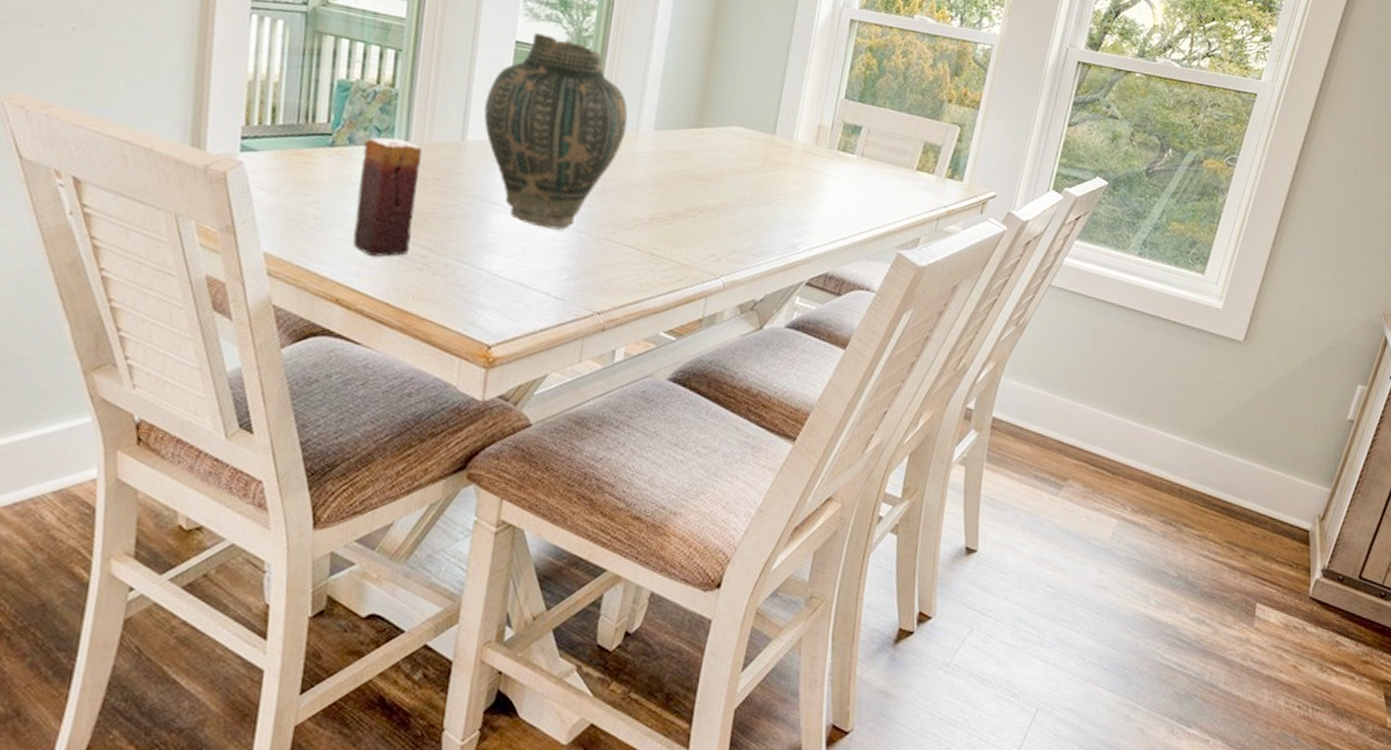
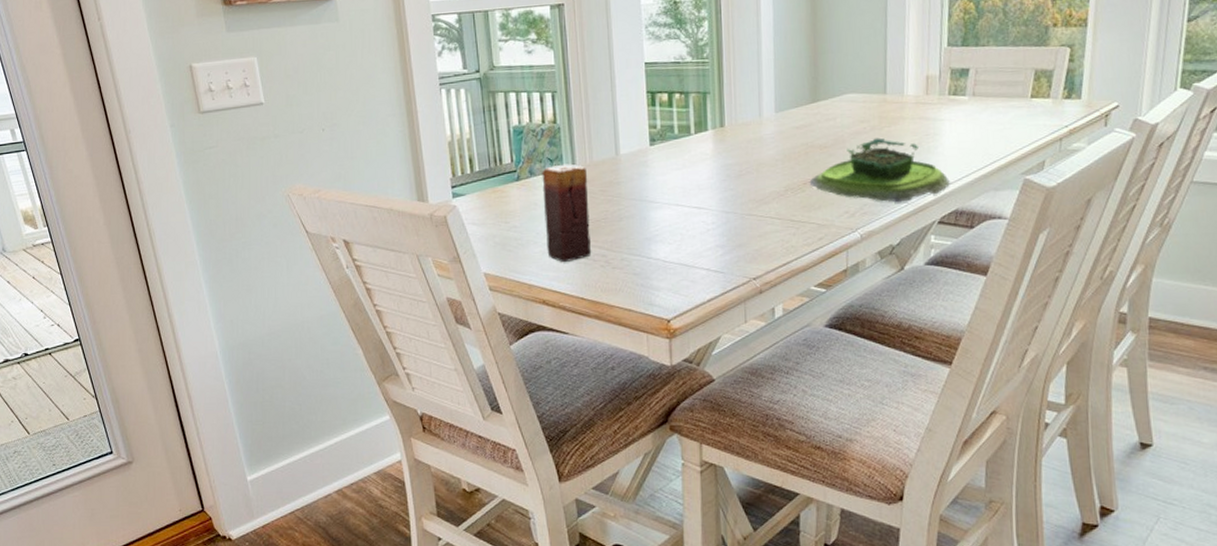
vase: present [484,33,628,230] -> none [629,51,751,215]
plant pot: none [678,180,825,255] -> present [809,137,950,203]

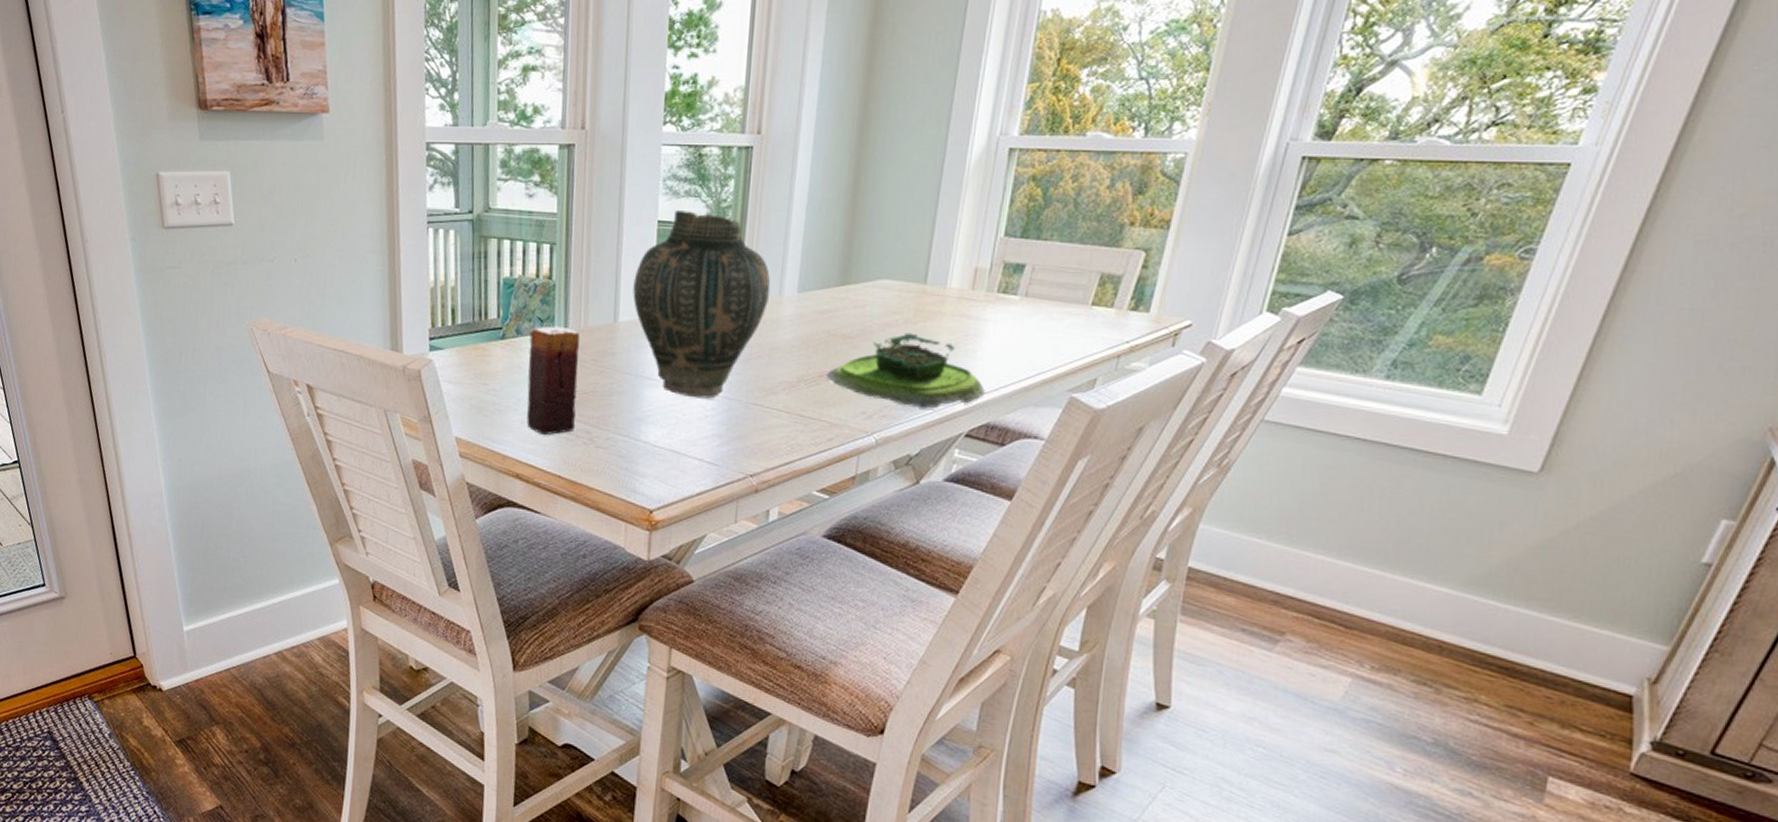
vase: none [629,51,751,215] -> present [633,210,771,399]

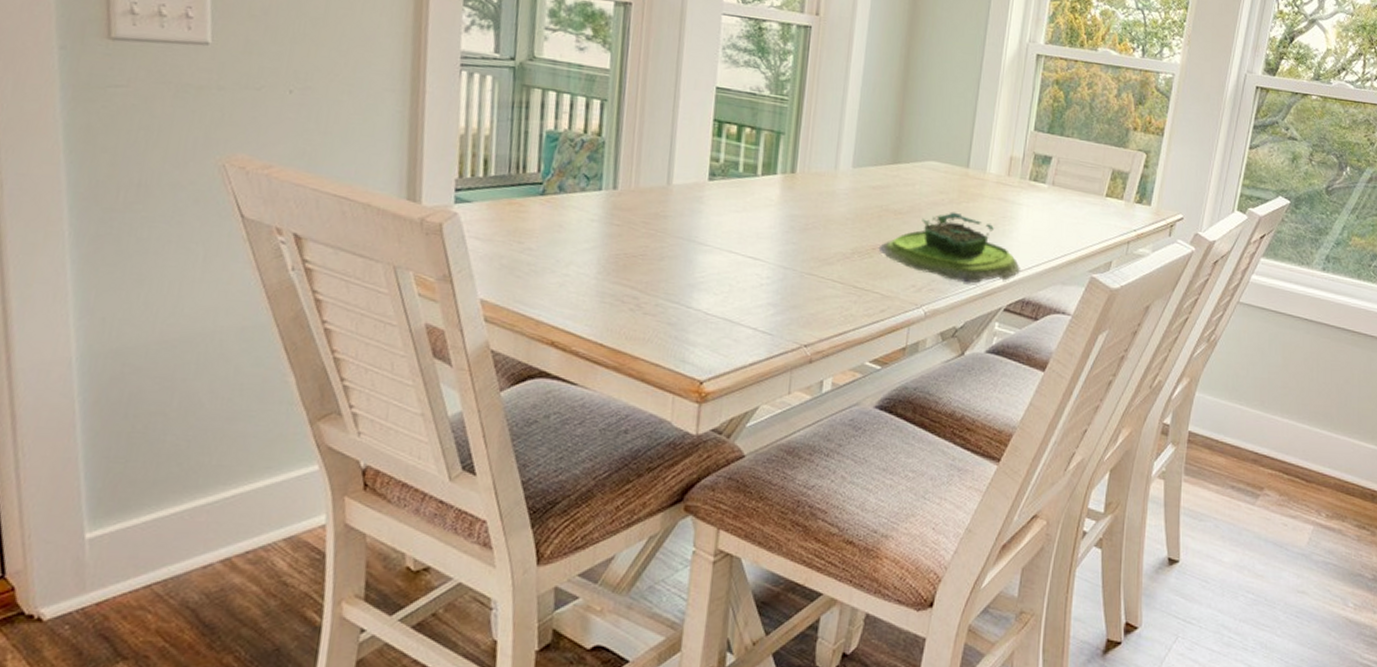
candle: present [526,326,580,436] -> none [566,184,630,301]
vase: present [633,210,771,399] -> none [688,79,827,267]

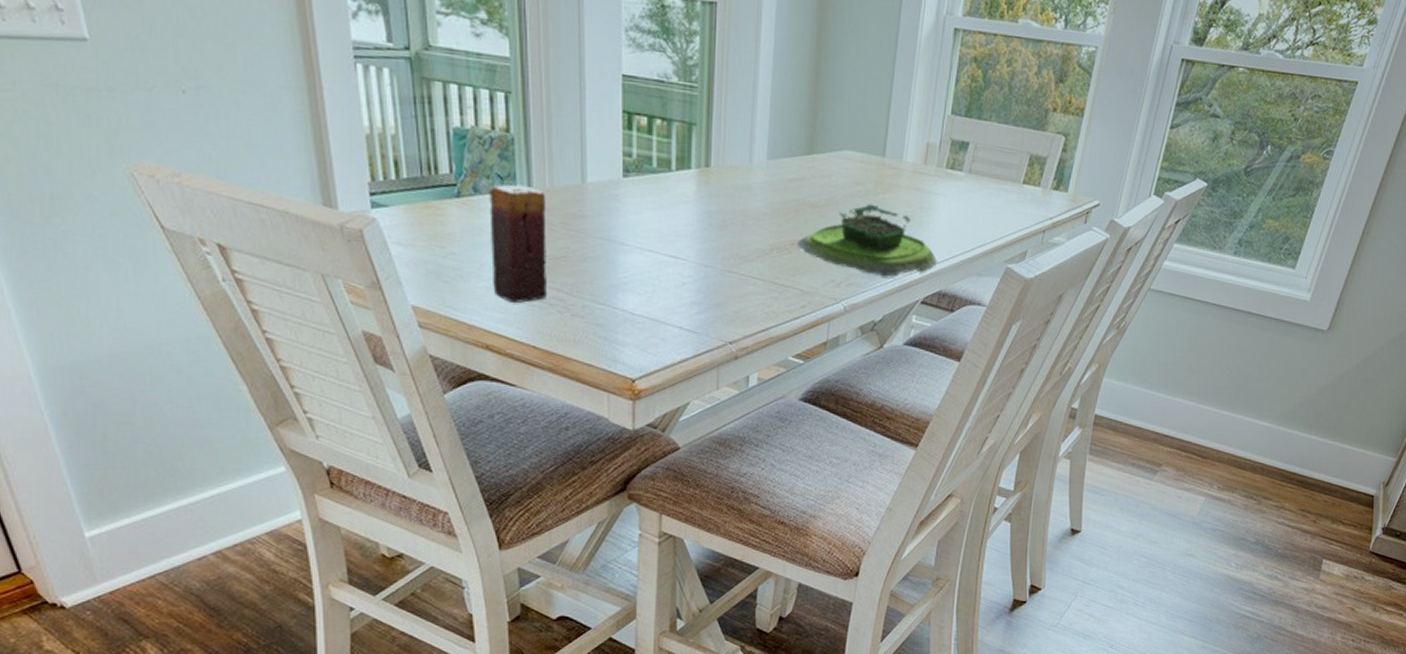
candle: none [566,184,630,301] -> present [489,184,548,304]

